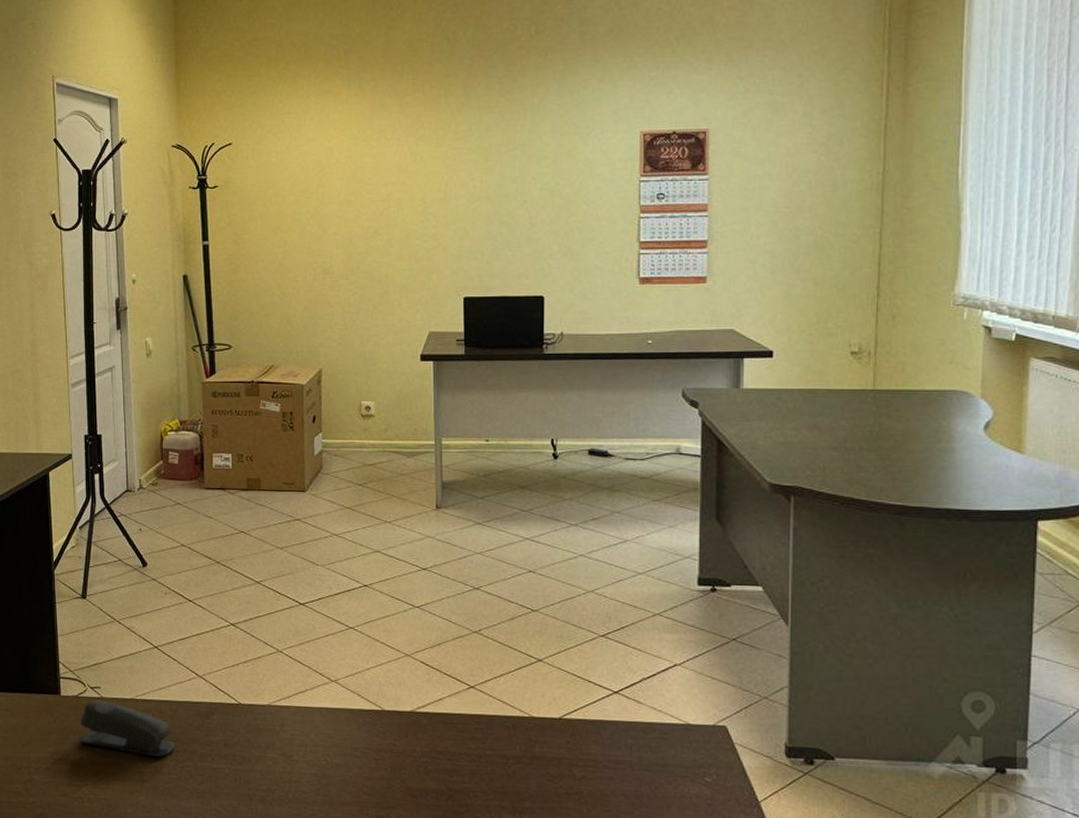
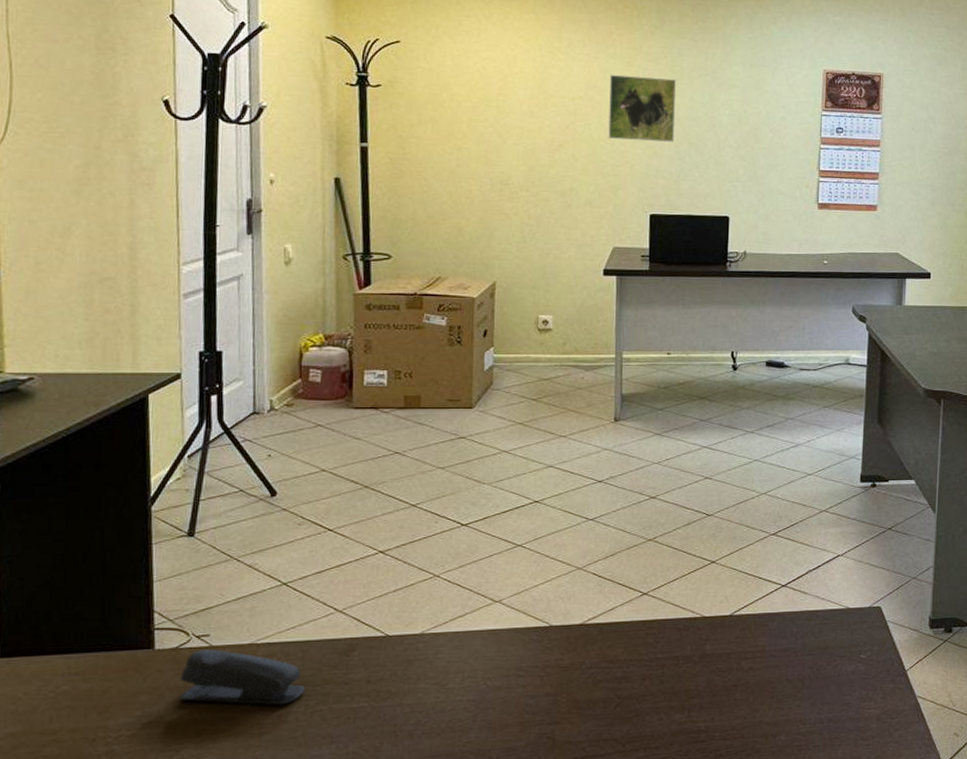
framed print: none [419,156,486,222] -> present [608,74,676,142]

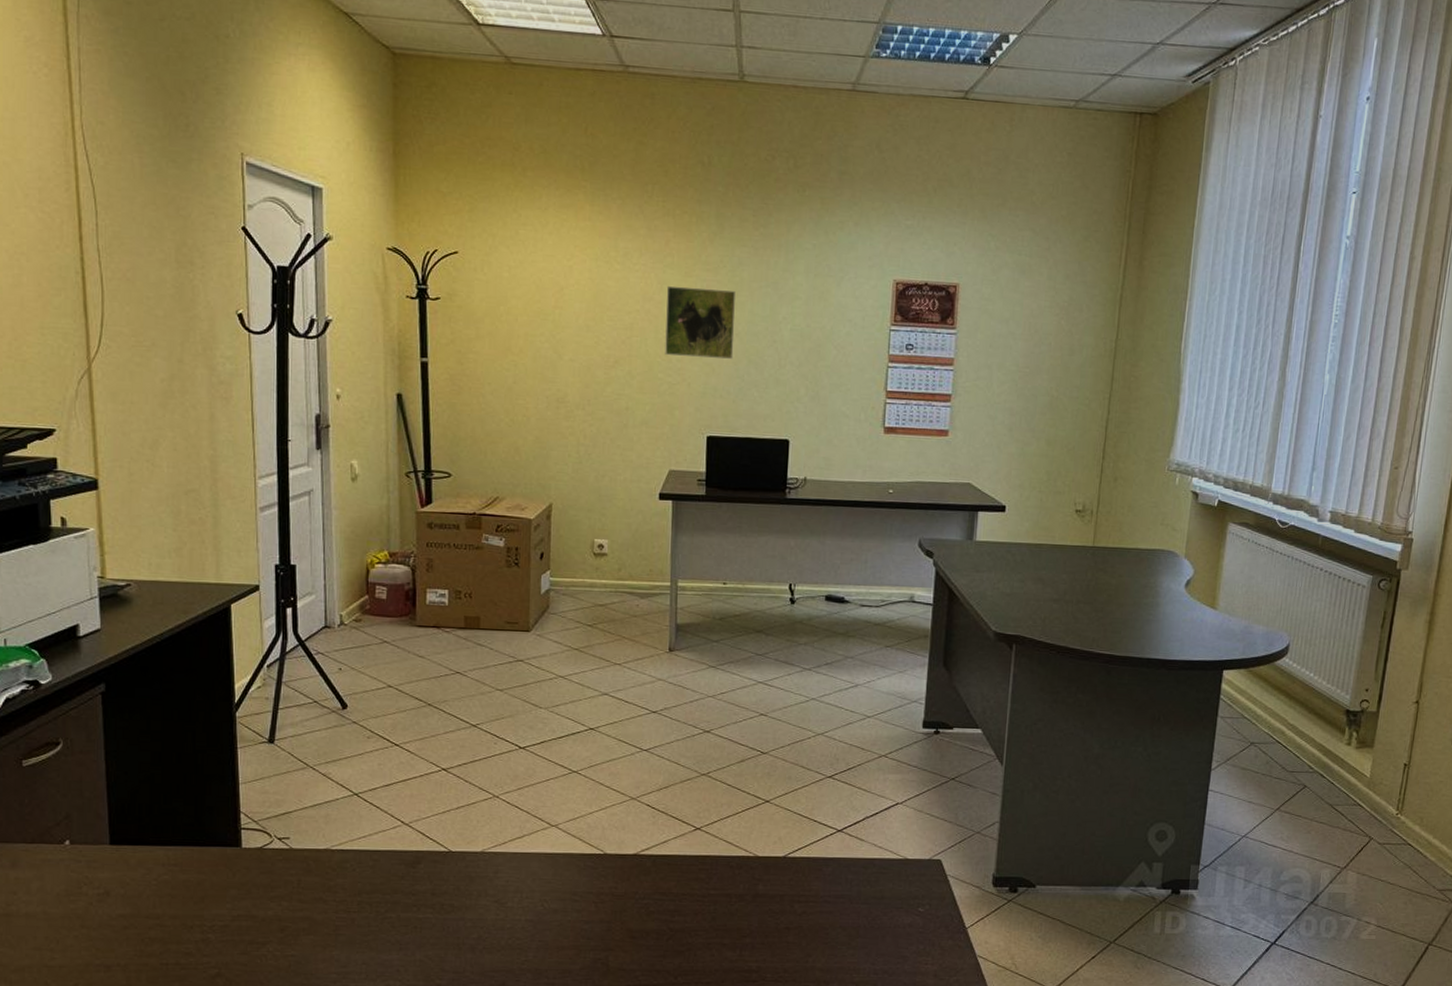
stapler: present [179,649,305,706] -> none [264,851,375,910]

